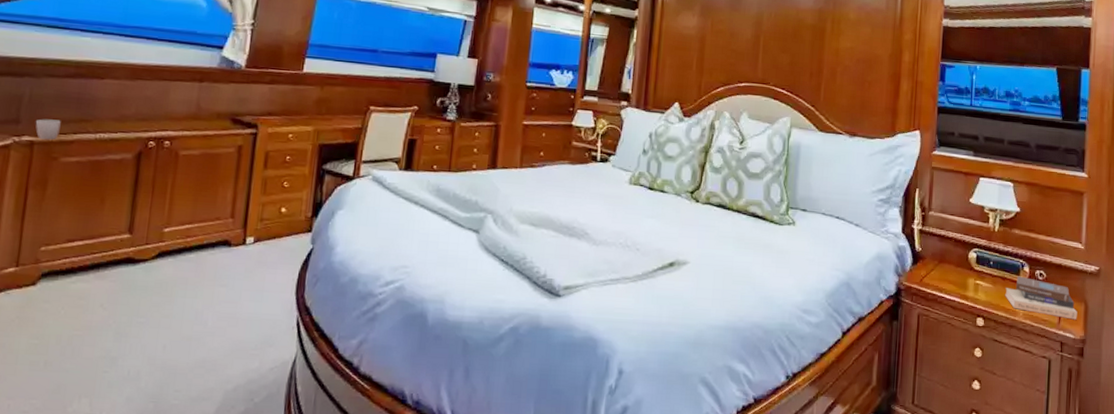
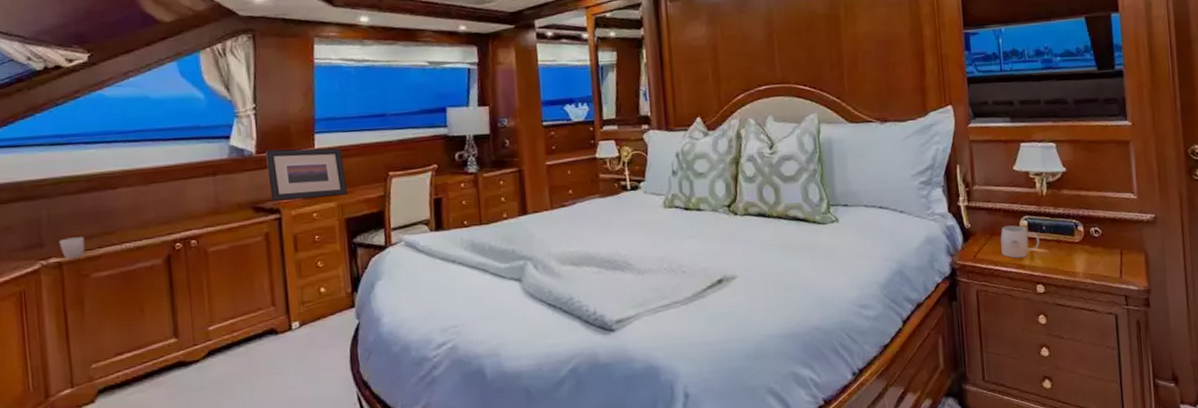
picture frame: none [251,65,329,122] -> present [264,148,348,201]
mug: none [947,255,986,289] -> present [1000,225,1040,259]
books: present [1005,276,1078,320] -> none [1062,236,1139,272]

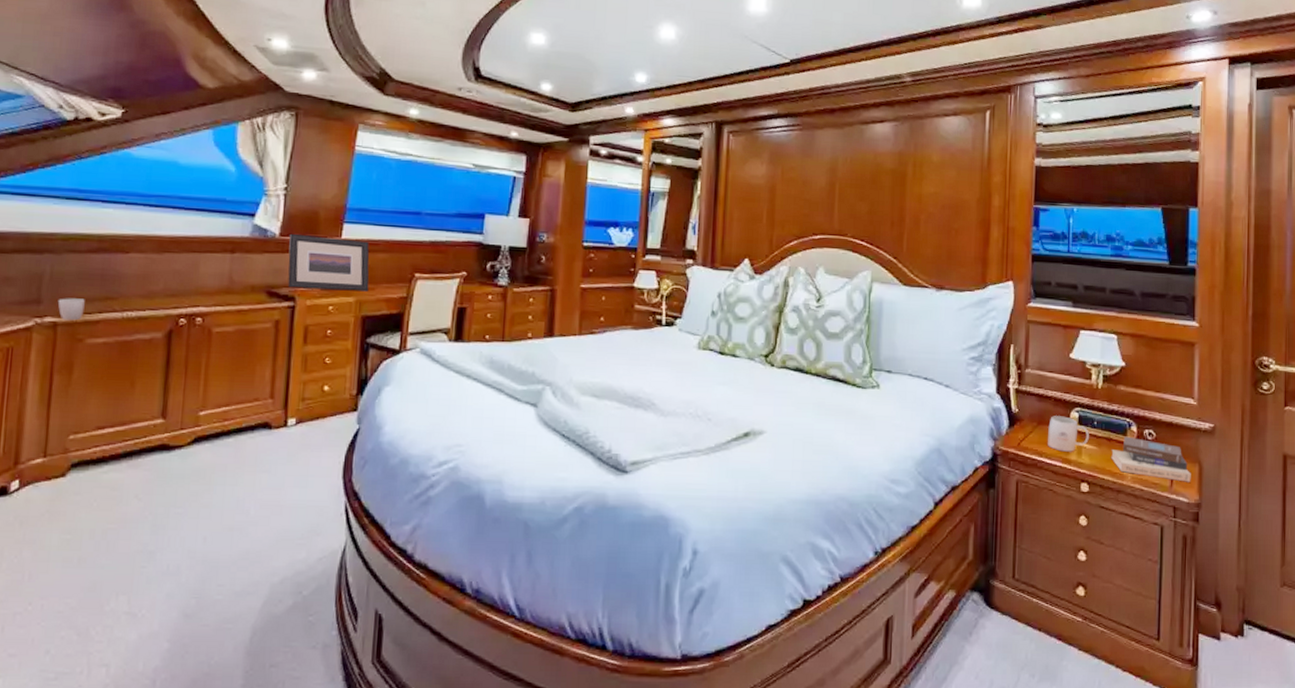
books: none [1062,236,1139,272] -> present [1111,436,1191,482]

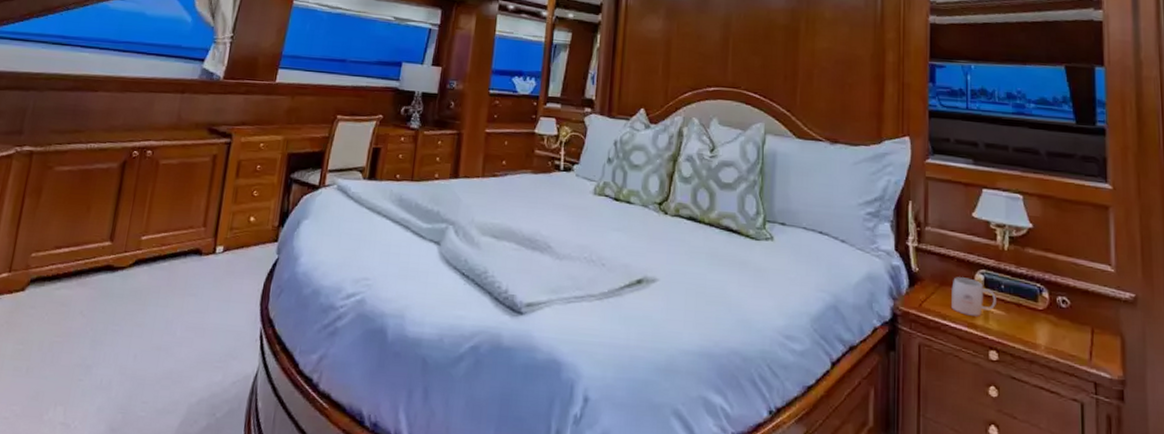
cup: present [57,298,85,321] -> none [35,130,58,150]
picture frame: present [287,233,370,292] -> none [226,77,299,131]
books: present [1111,436,1191,482] -> none [1021,302,1113,357]

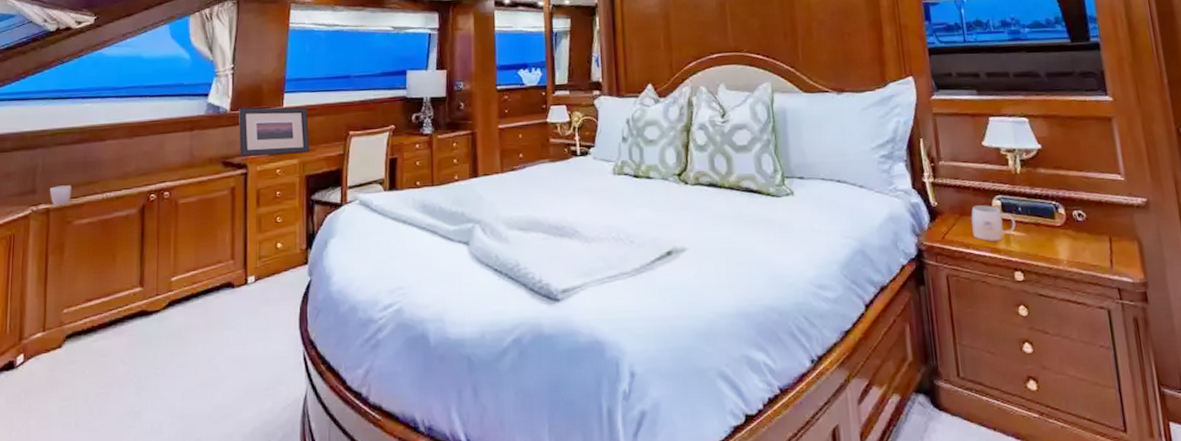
cup: none [35,130,58,150] -> present [49,185,71,206]
picture frame: none [226,77,299,131] -> present [238,107,310,157]

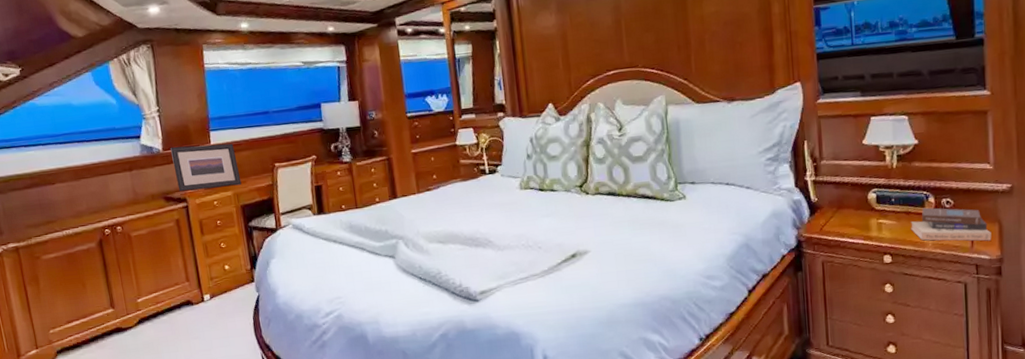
cup: present [49,185,71,206] -> none [14,225,35,244]
mug: present [971,205,1016,241] -> none [848,198,888,230]
books: none [1041,219,1132,262] -> present [911,207,992,241]

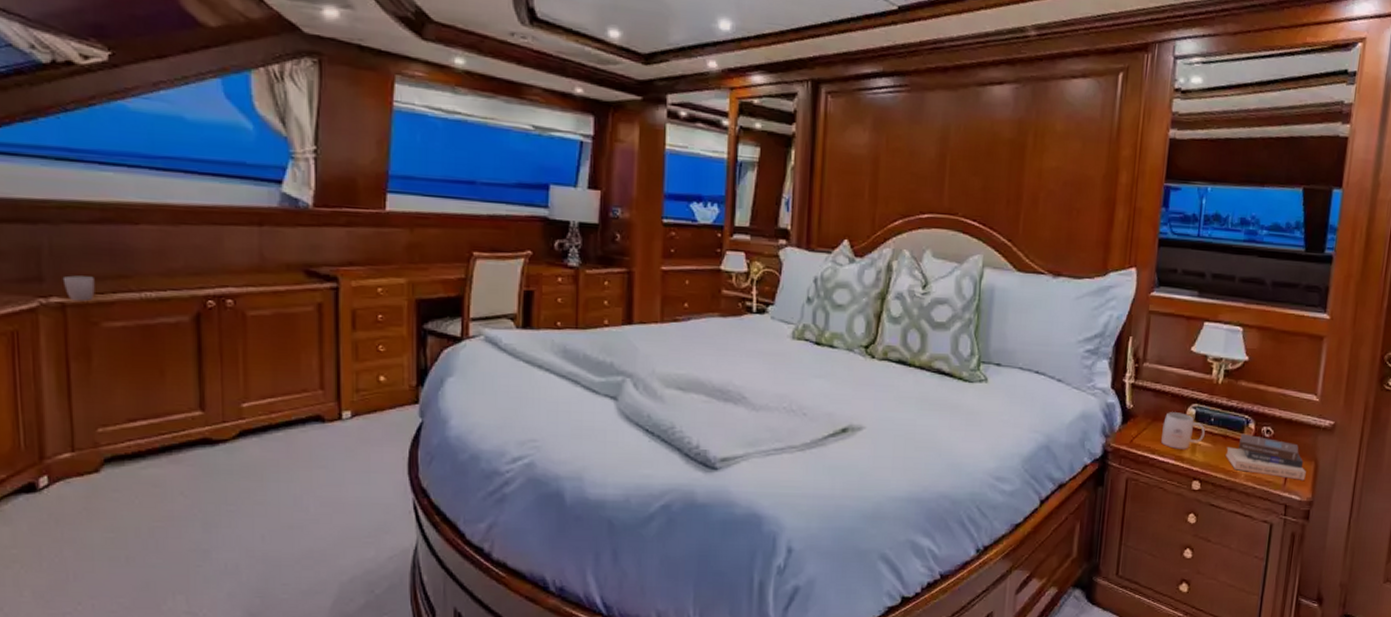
cup: none [14,225,35,244] -> present [62,275,95,302]
picture frame: present [170,143,242,192] -> none [324,204,422,272]
mug: none [848,198,888,230] -> present [1161,412,1205,449]

